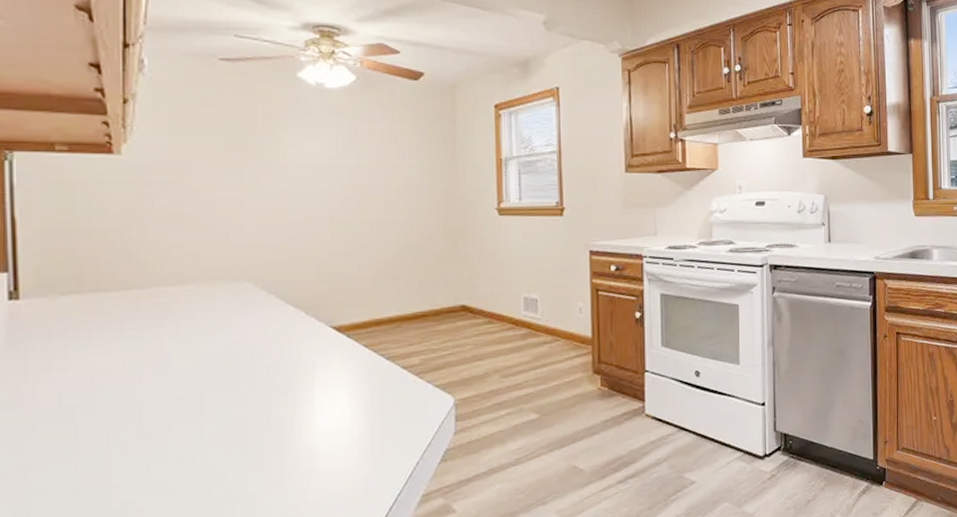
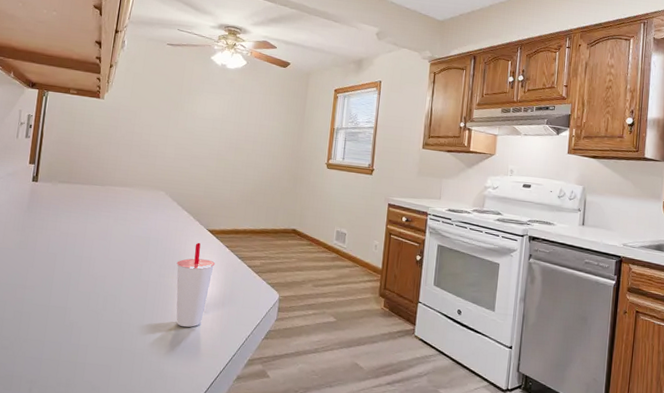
cup: none [289,347,351,472] -> present [176,242,215,327]

